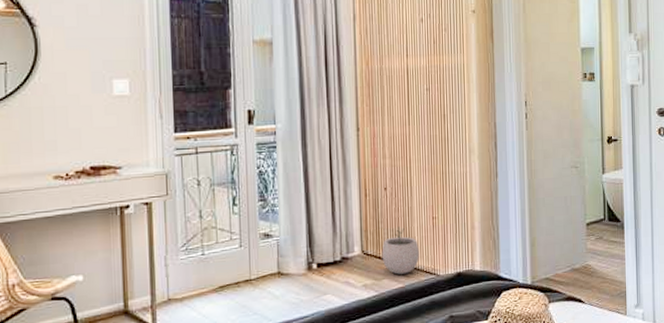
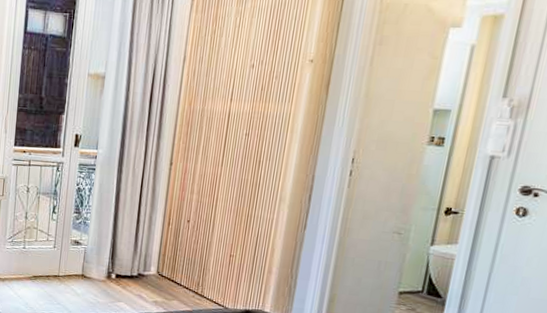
plant pot: present [381,226,420,275] -> none [175,257,212,300]

